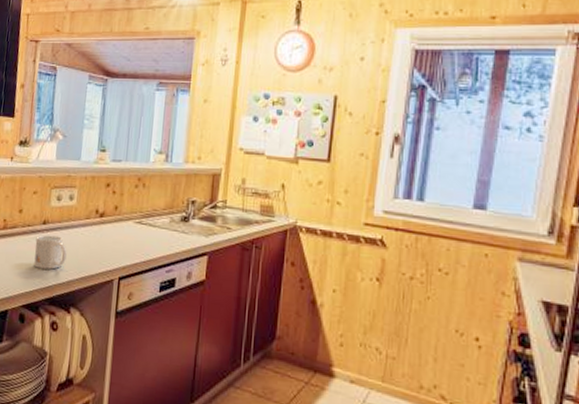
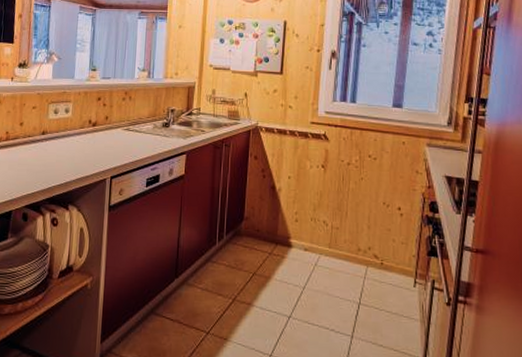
mug: present [34,235,67,270] -> none [35,144,64,173]

